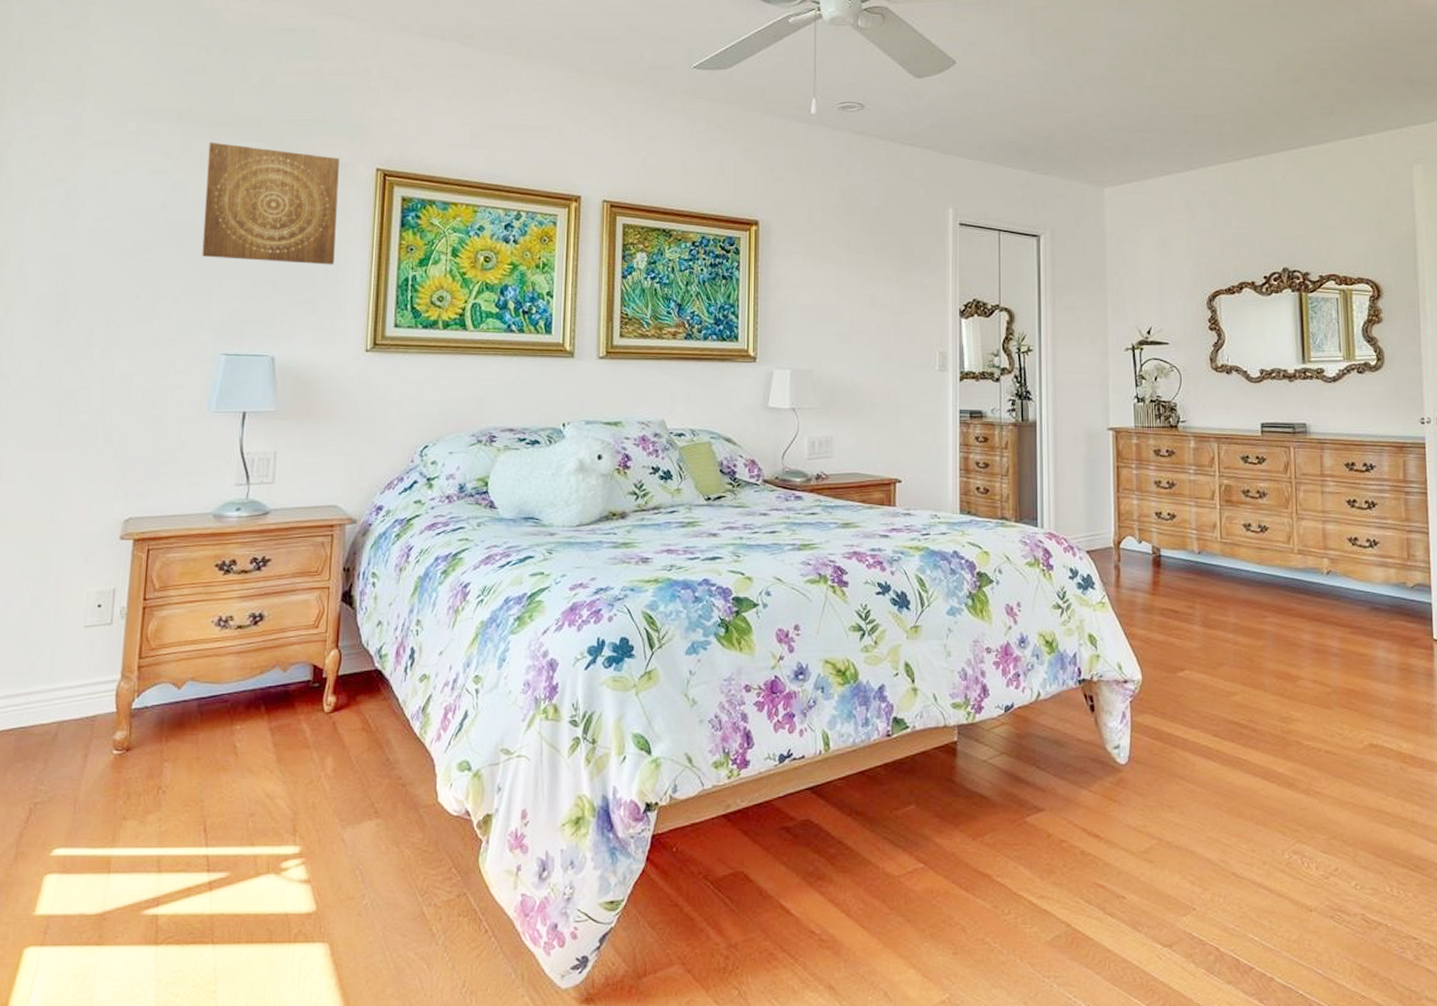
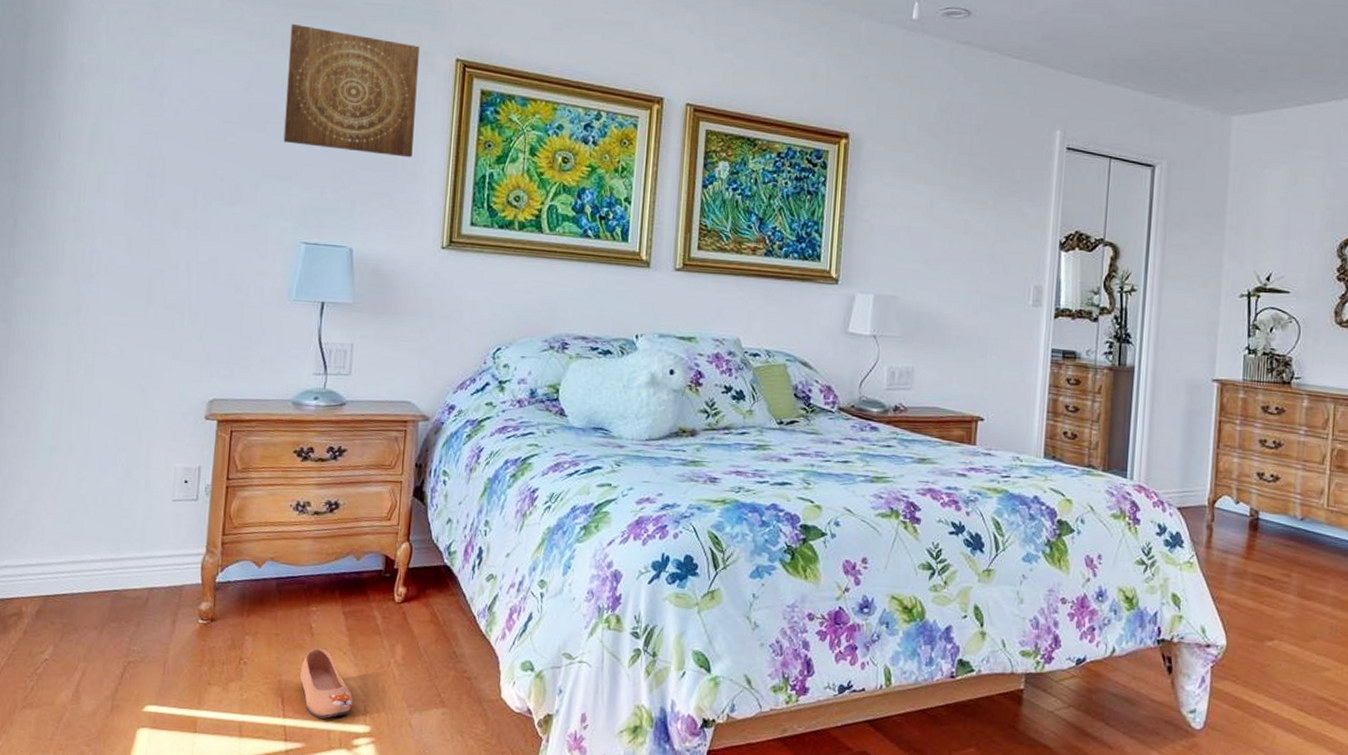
shoe: none [223,768,281,843] -> present [299,647,353,719]

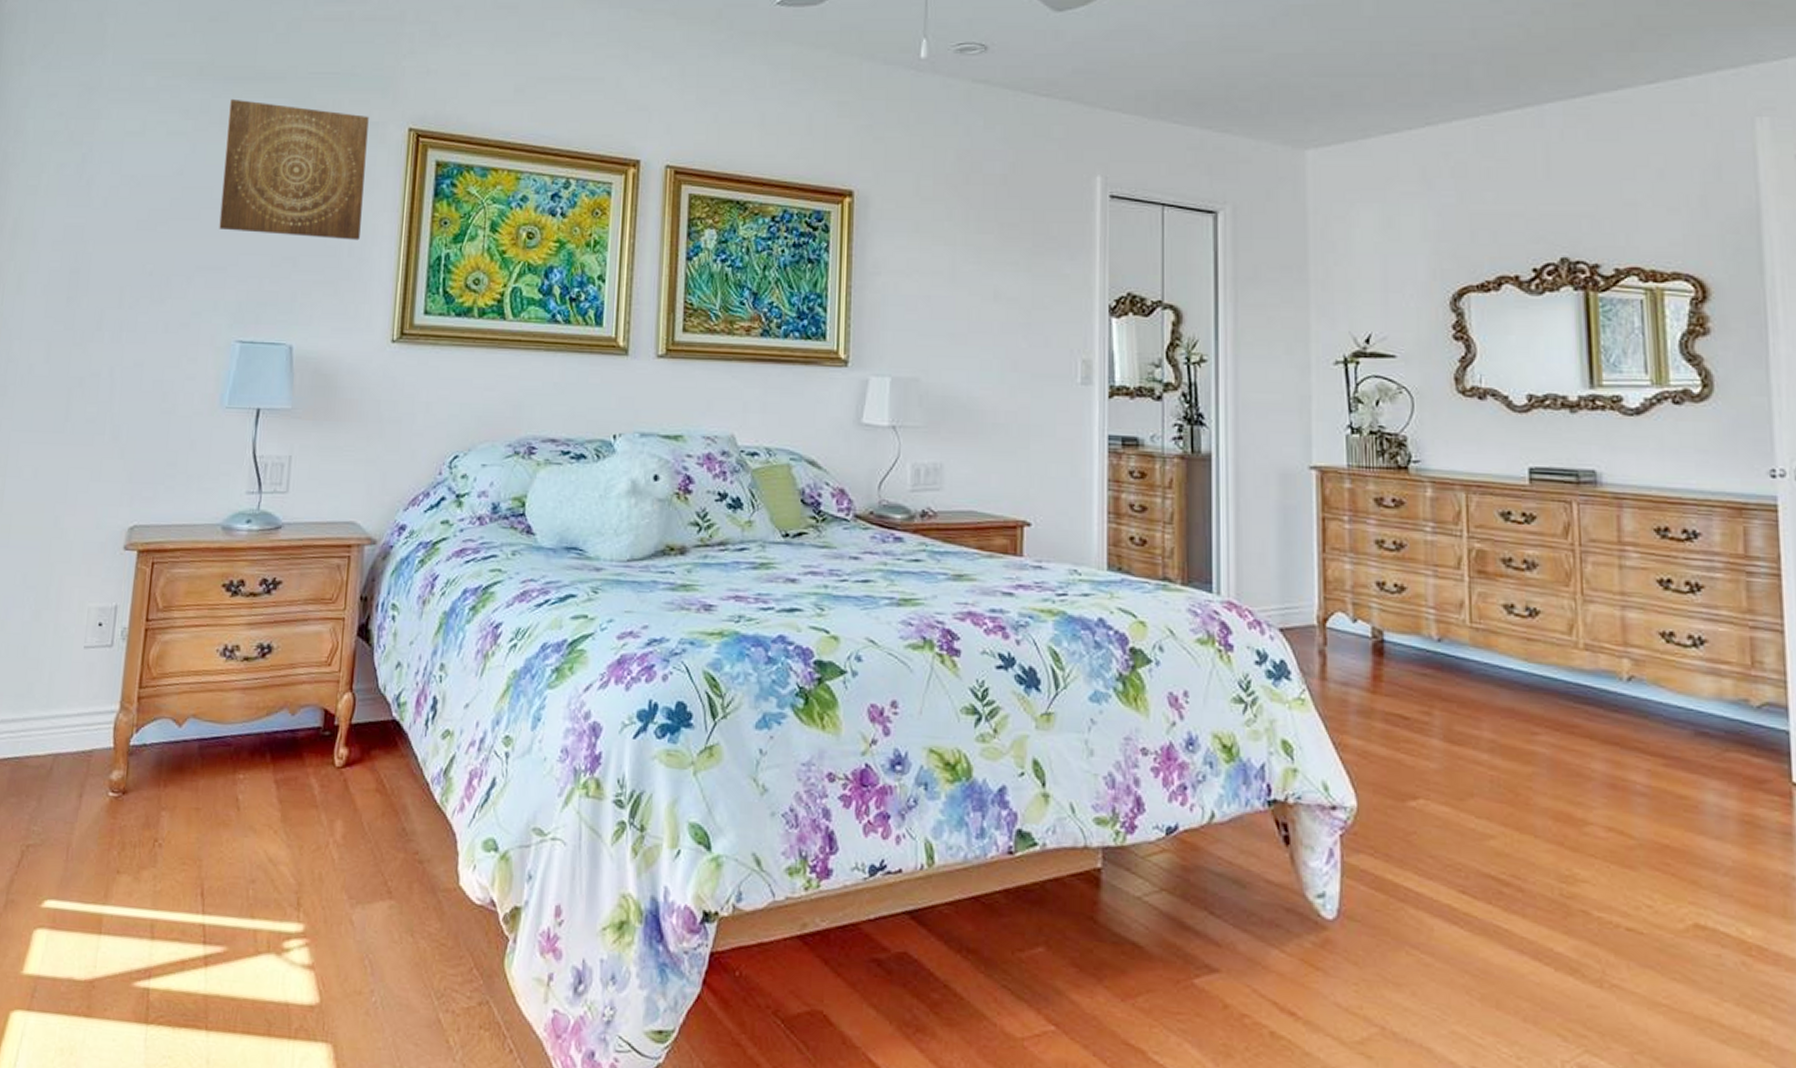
shoe: present [299,647,353,719] -> none [222,825,284,915]

